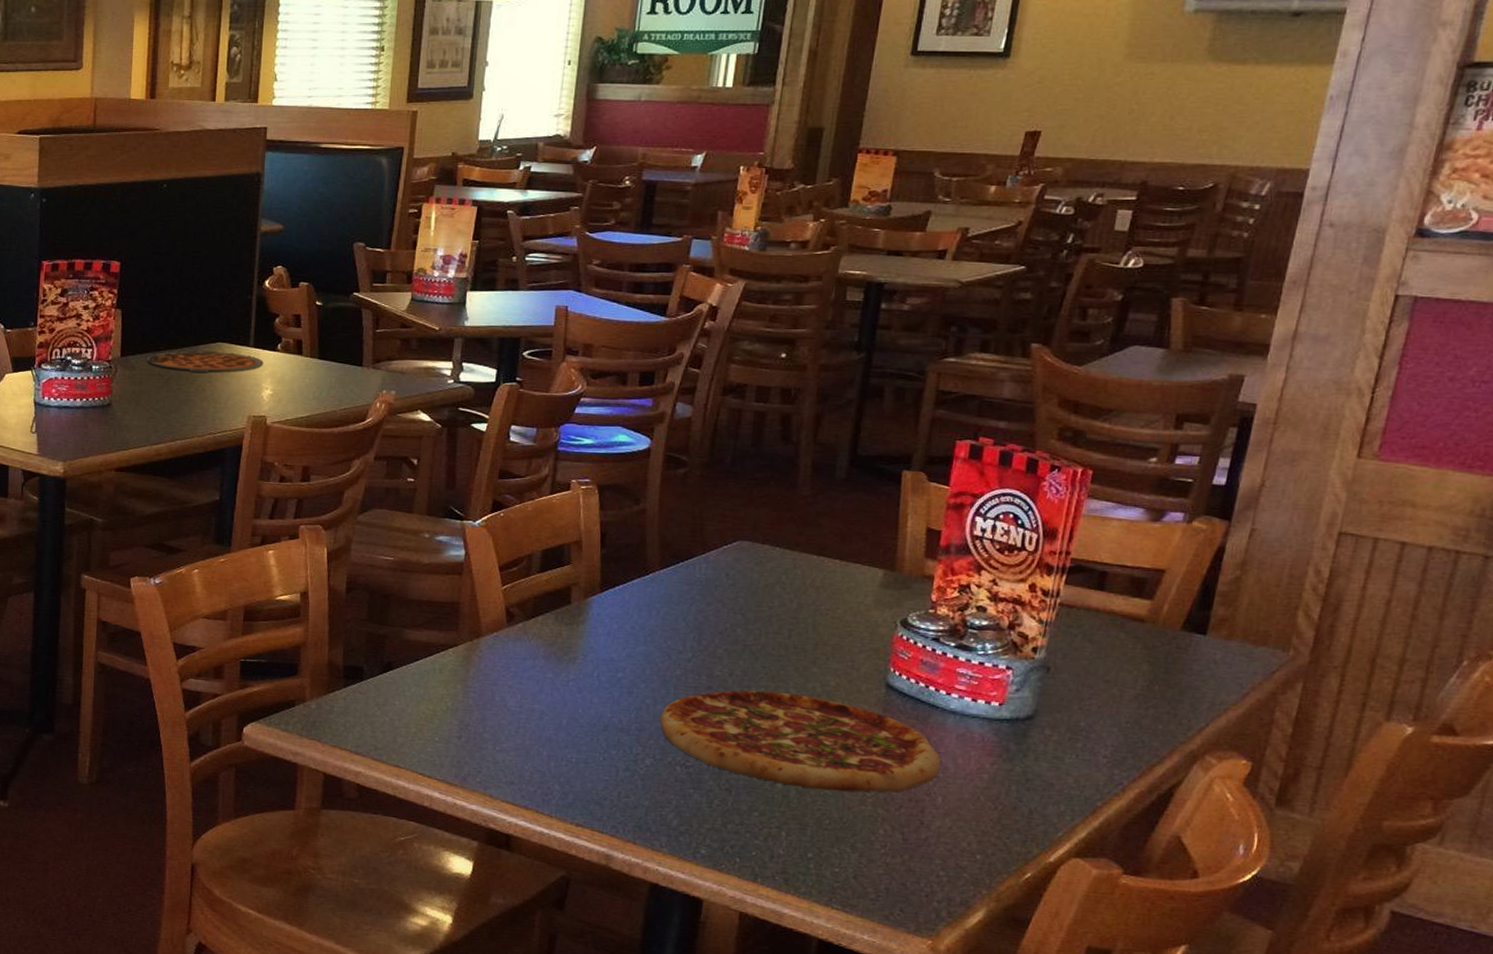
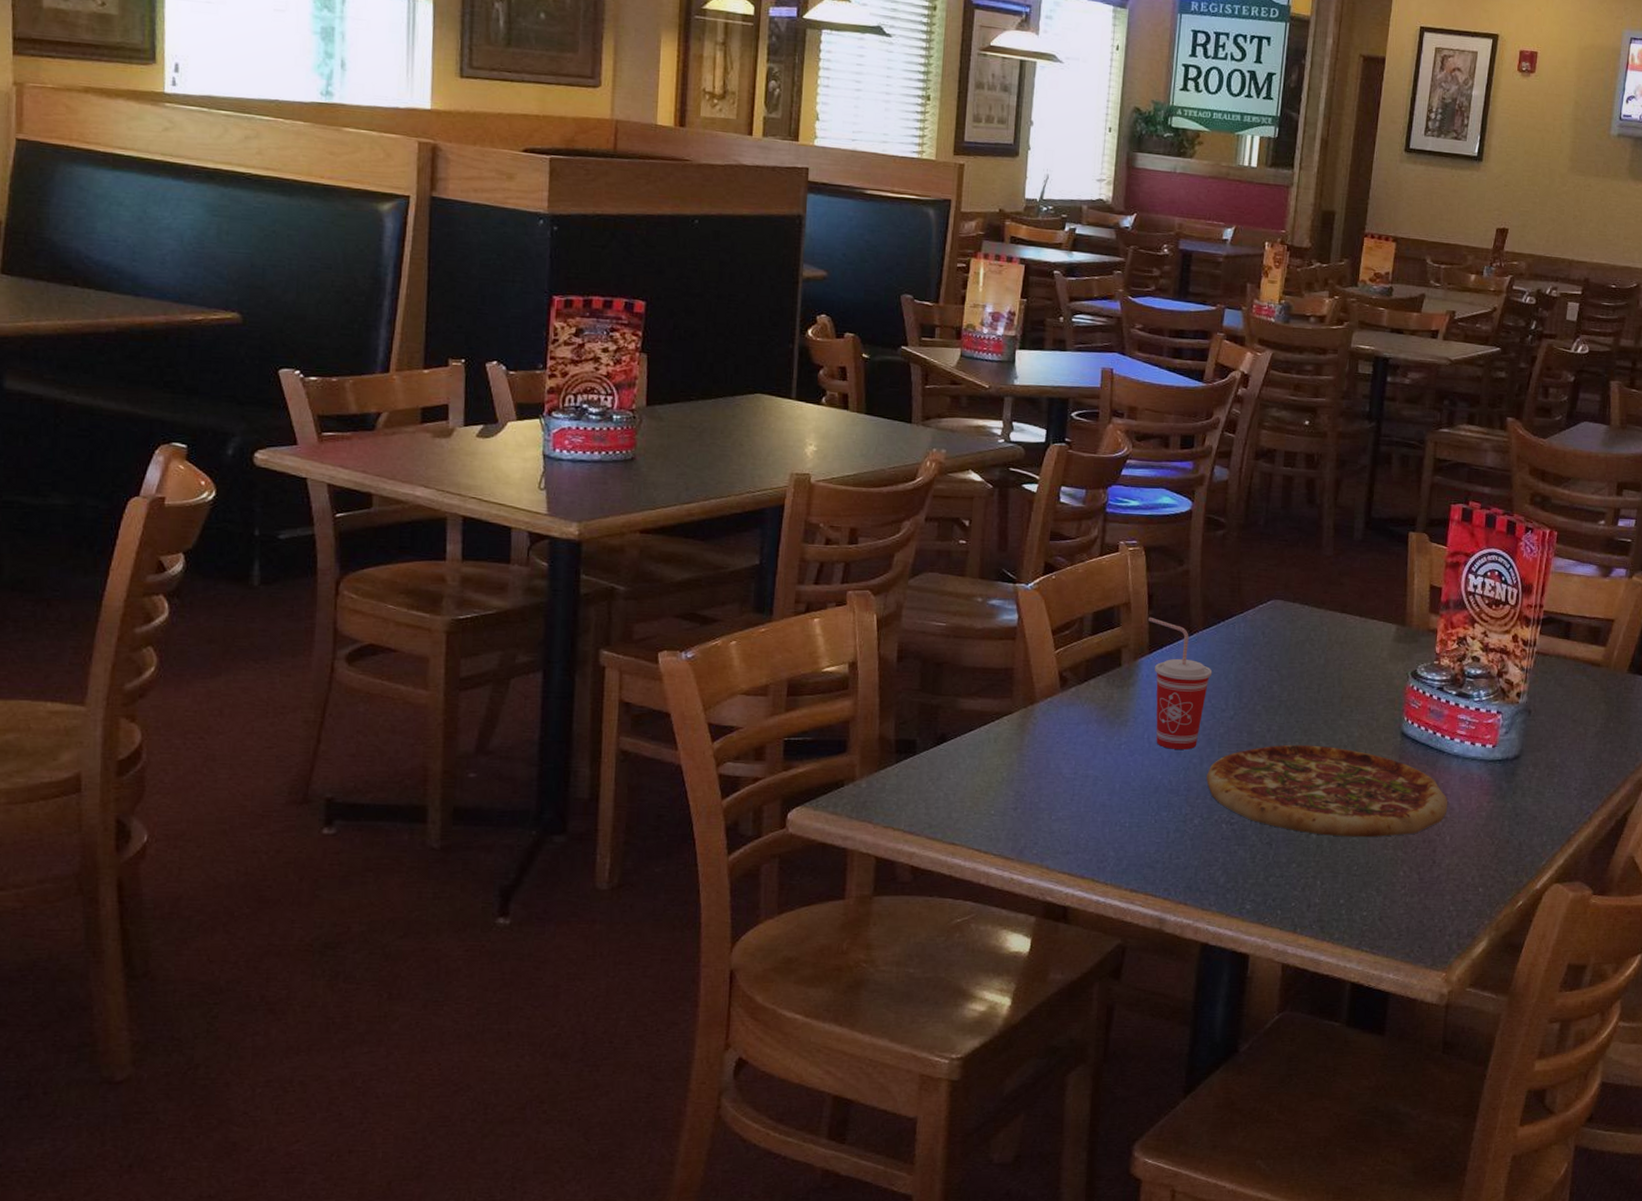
pizza: present [146,350,263,374] -> none [675,401,807,427]
beverage cup: none [601,555,669,690] -> present [1148,616,1213,750]

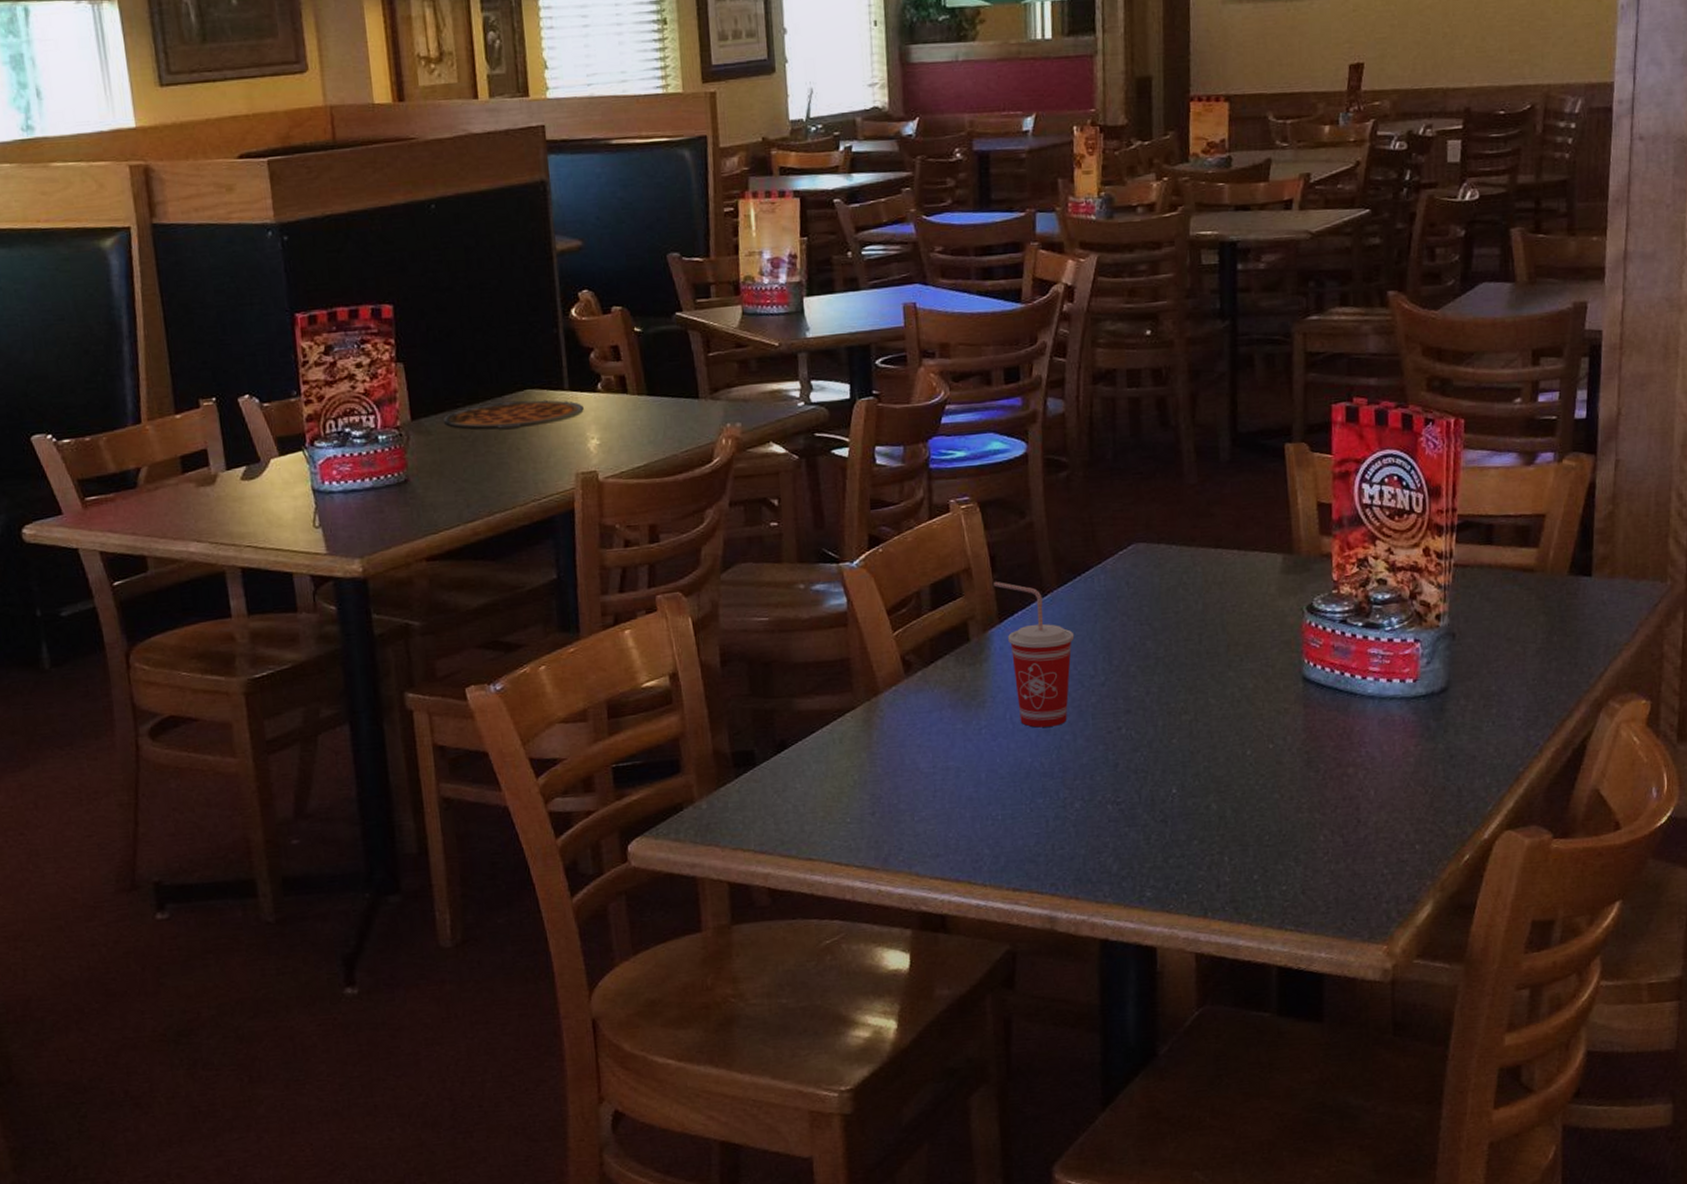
pizza: none [675,401,807,427] -> present [443,400,584,431]
pizza: present [1206,744,1448,838] -> none [1083,703,1368,805]

